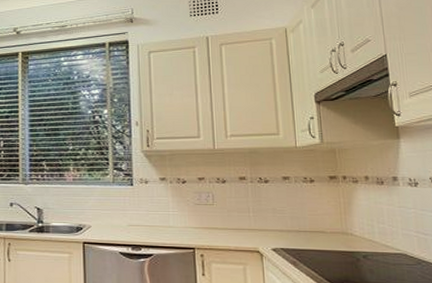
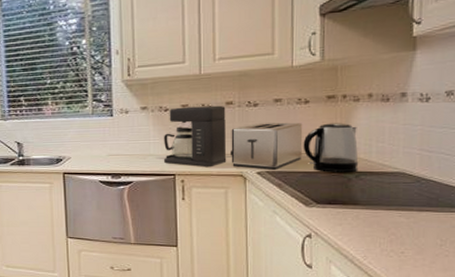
coffee maker: none [182,180,243,242] -> present [163,105,227,168]
toaster: none [245,198,313,248] -> present [230,122,303,171]
kettle: none [312,202,365,253] -> present [303,123,359,174]

